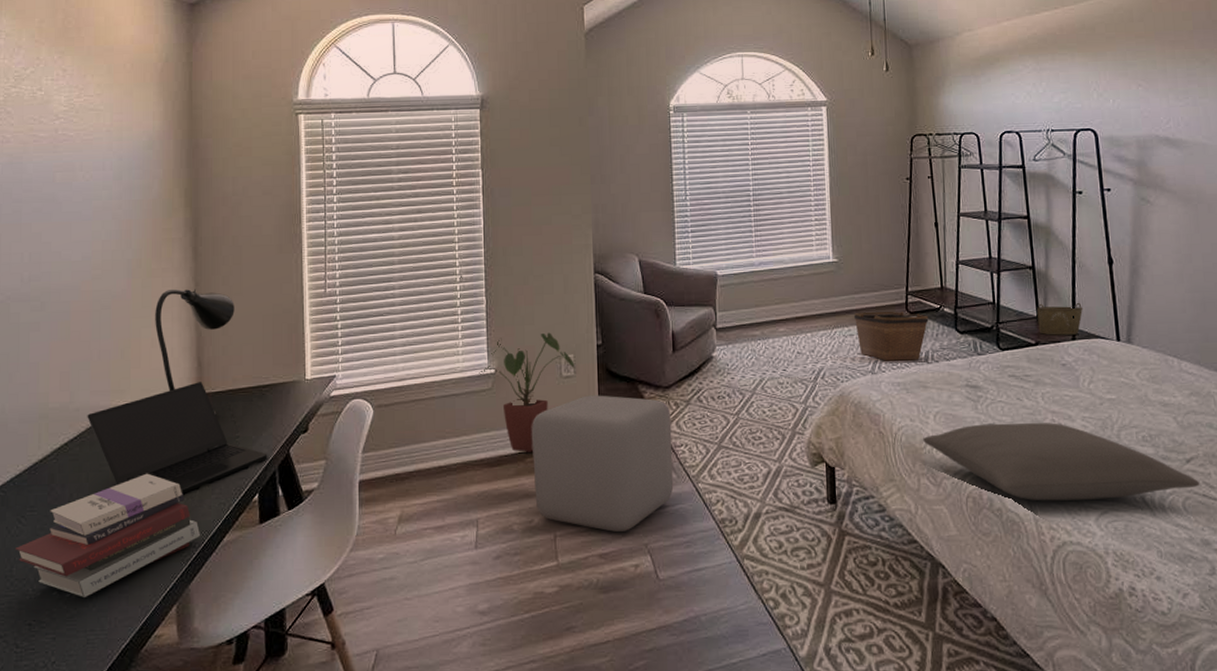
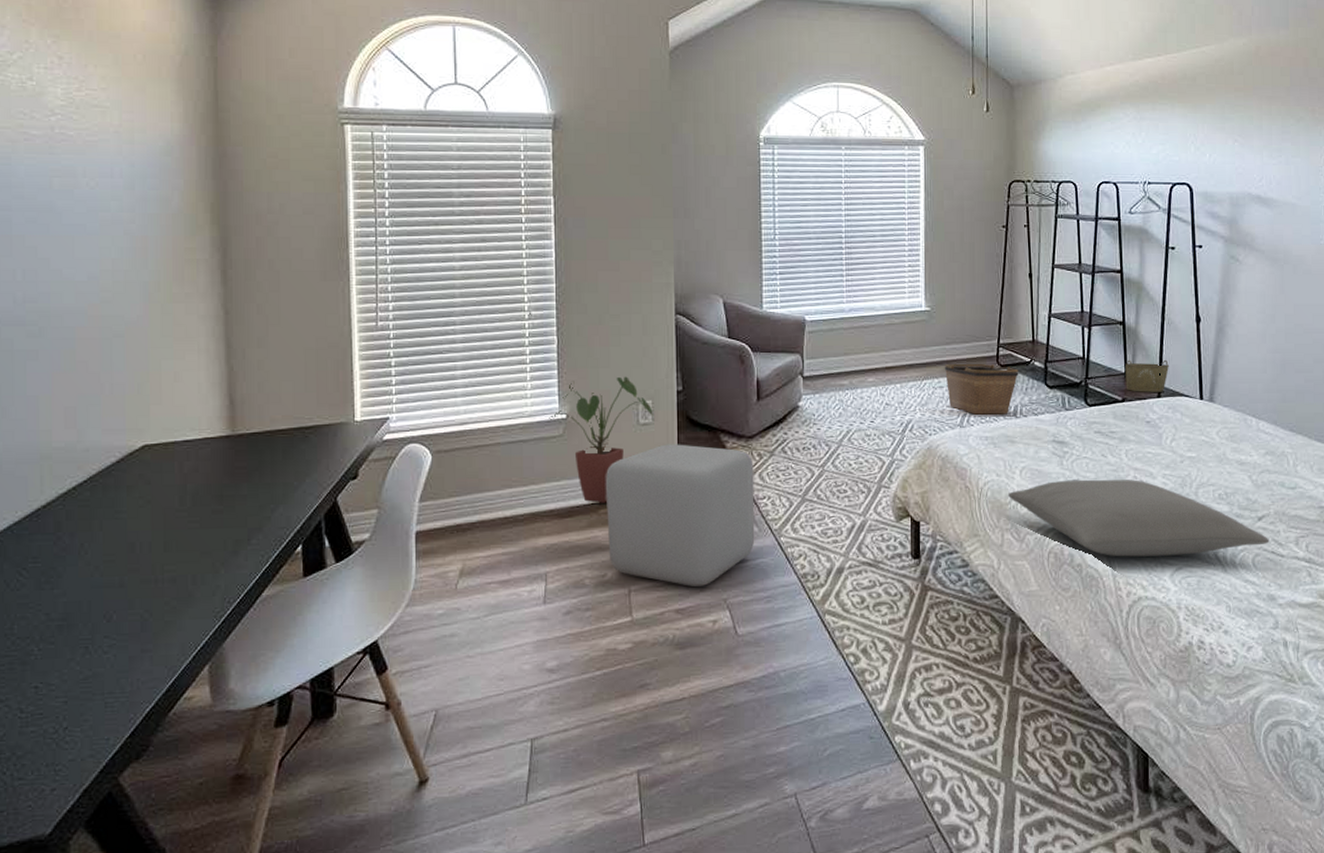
books: present [14,473,201,597] -> none [15,521,236,657]
laptop: present [87,382,268,494] -> none [99,421,312,544]
desk lamp: present [155,289,235,417] -> none [178,318,272,460]

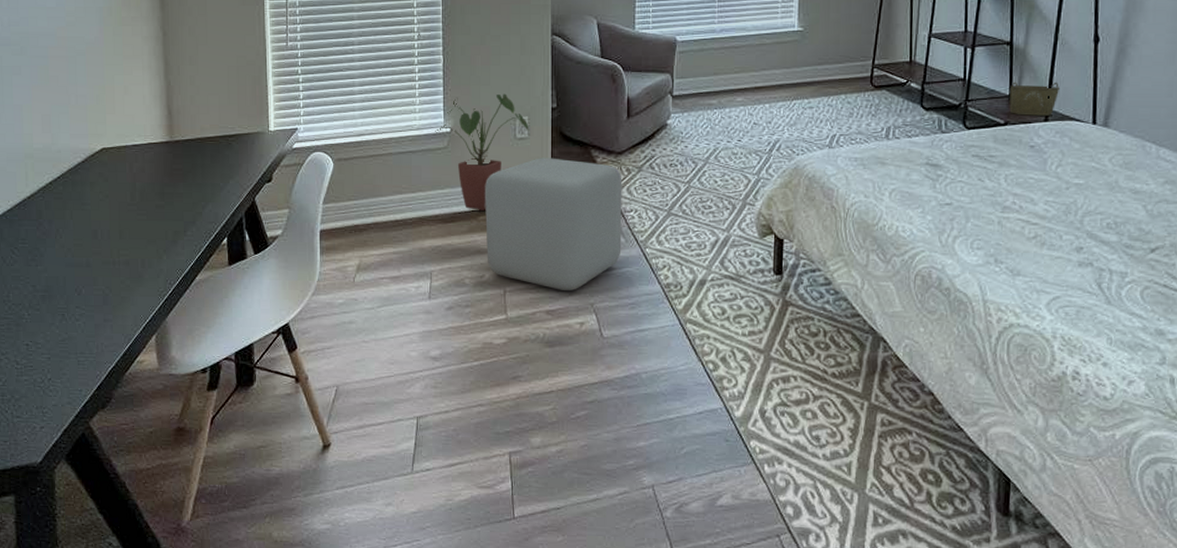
bicycle basket: present [944,364,1019,415] -> none [815,85,894,136]
pillow: present [1007,479,1270,557] -> none [875,203,1162,284]

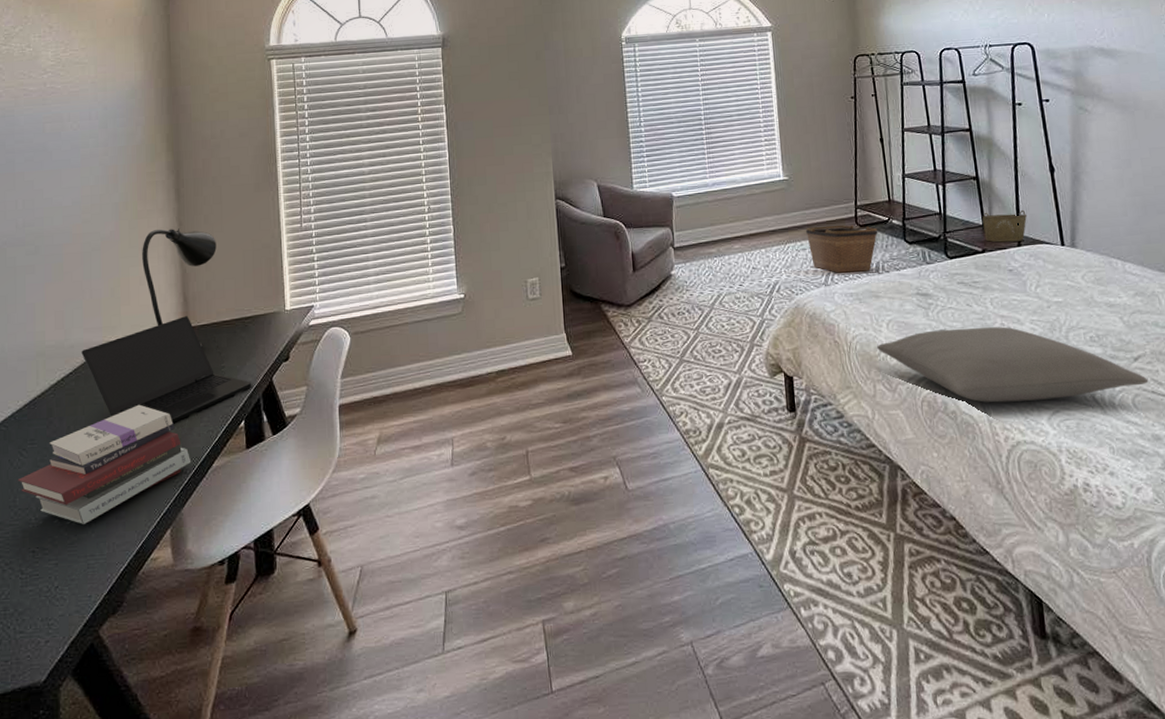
books: none [10,213,176,323] -> present [17,404,192,524]
laptop: none [68,129,235,234] -> present [81,316,252,423]
desk lamp: none [126,38,201,163] -> present [142,228,217,349]
house plant: present [435,93,529,212] -> none [449,257,540,373]
pouf: present [485,158,622,291] -> none [501,315,639,446]
bicycle basket: none [815,85,894,136] -> present [805,225,878,273]
pillow: none [875,203,1162,284] -> present [876,326,1149,403]

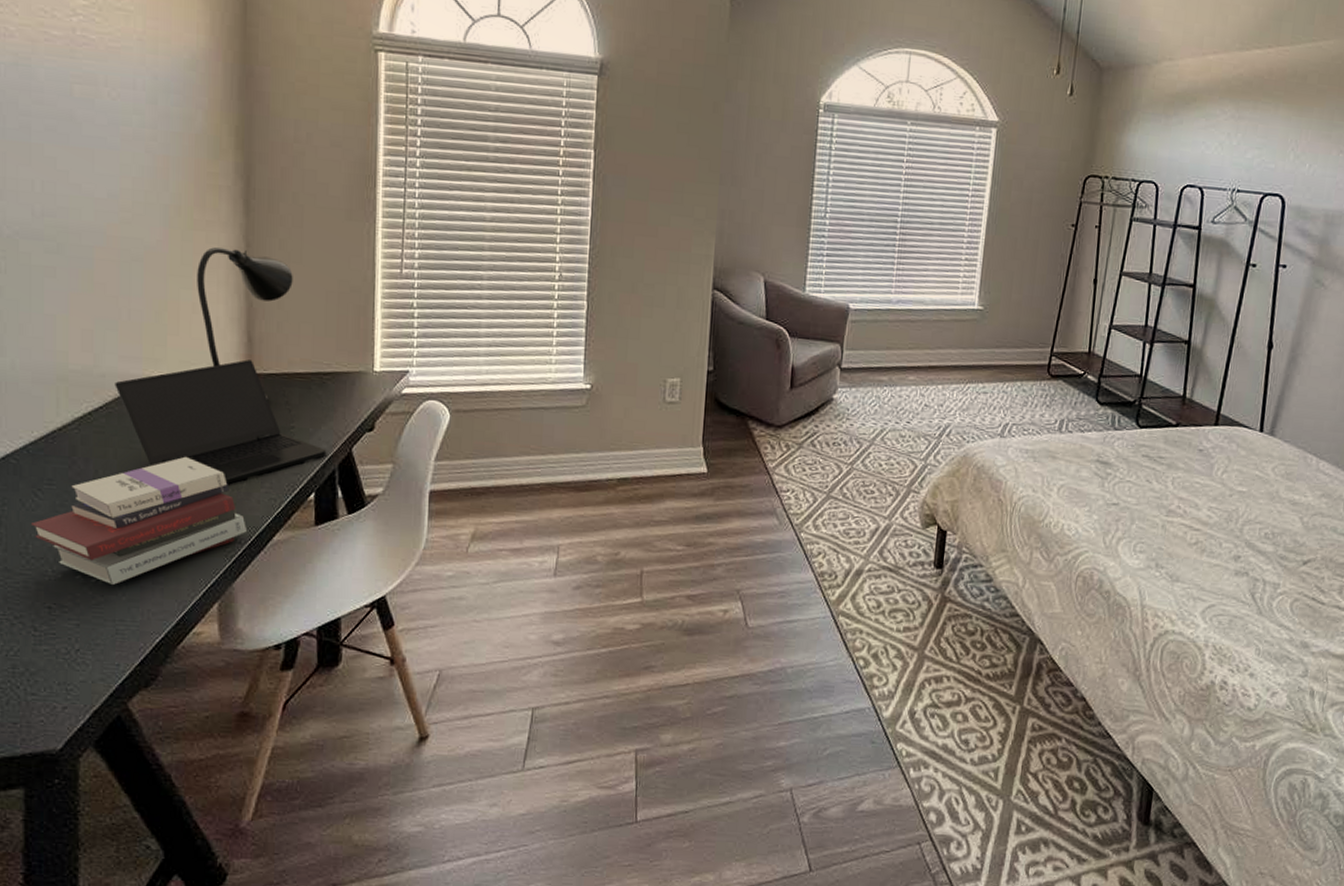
bicycle basket: present [805,225,878,273] -> none [990,369,1070,428]
pillow: present [876,326,1149,403] -> none [1041,502,1312,593]
basket: present [982,209,1028,243] -> none [1182,382,1233,420]

